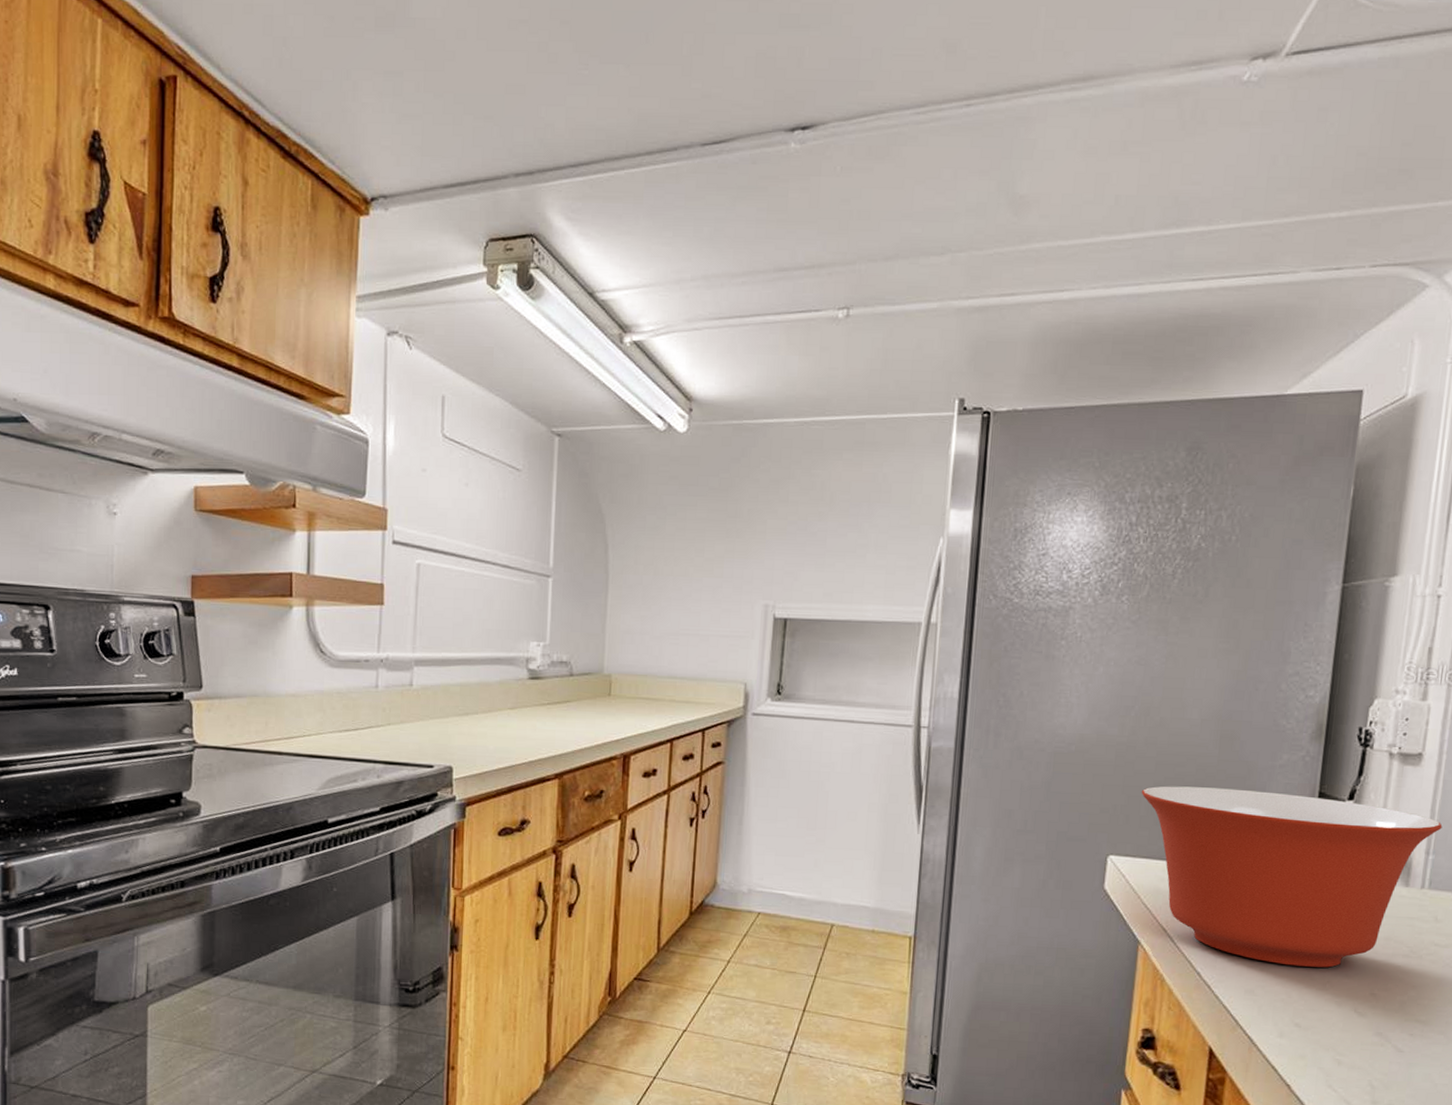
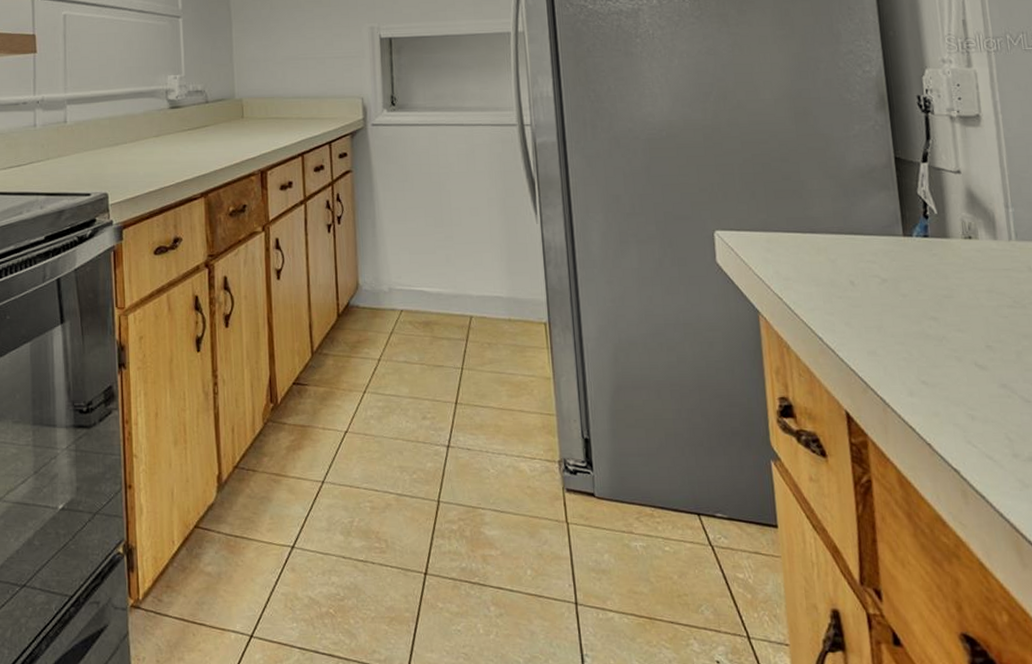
mixing bowl: present [1141,786,1442,968] -> none [733,160,1014,324]

